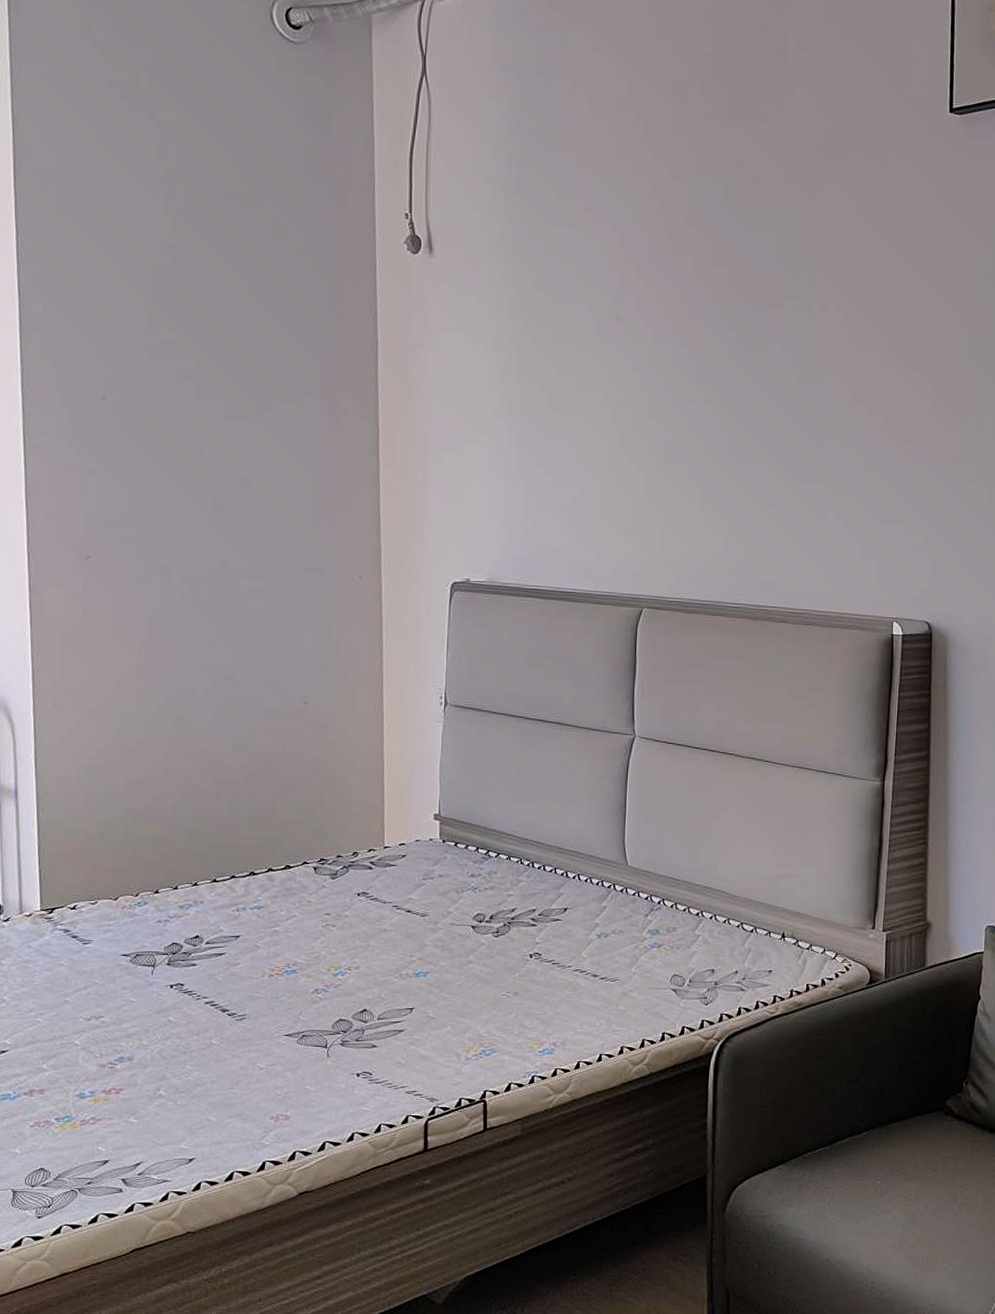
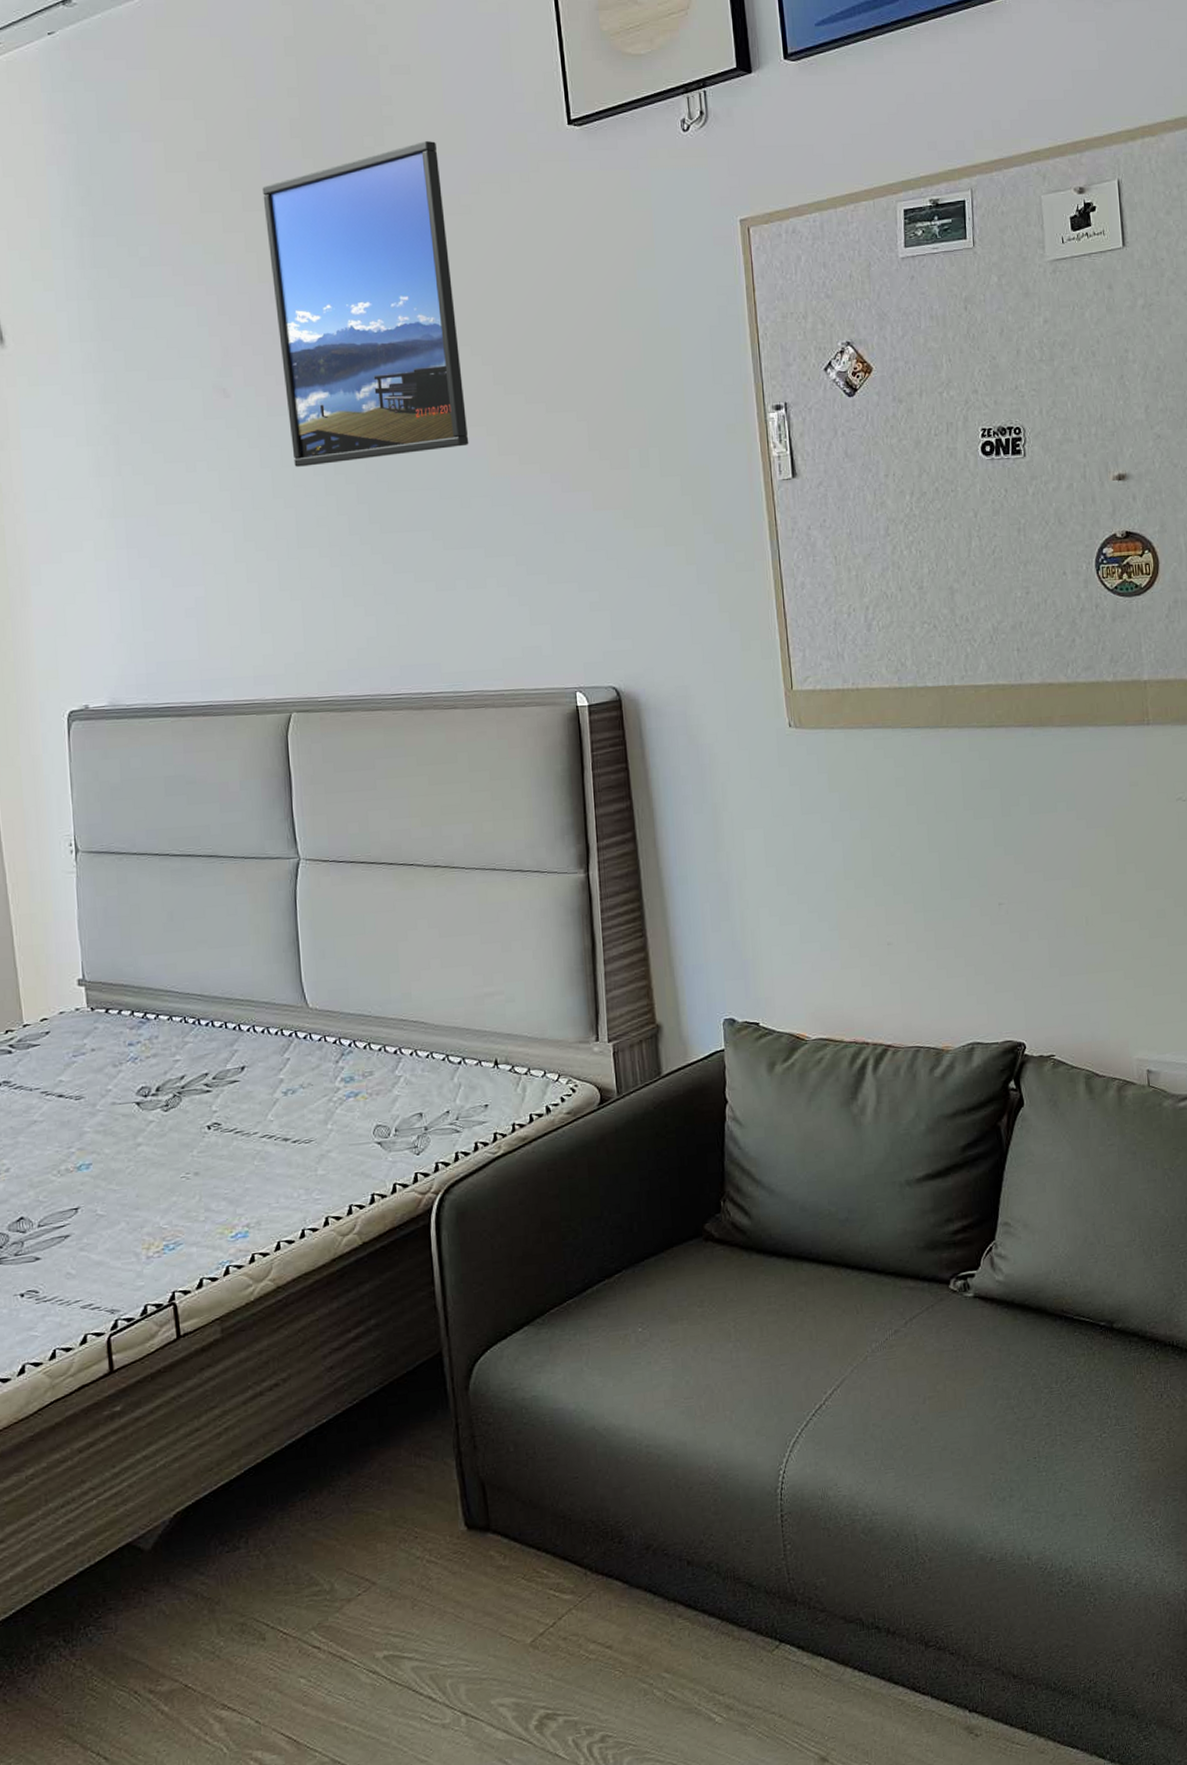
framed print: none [670,113,831,393] -> present [262,141,469,467]

